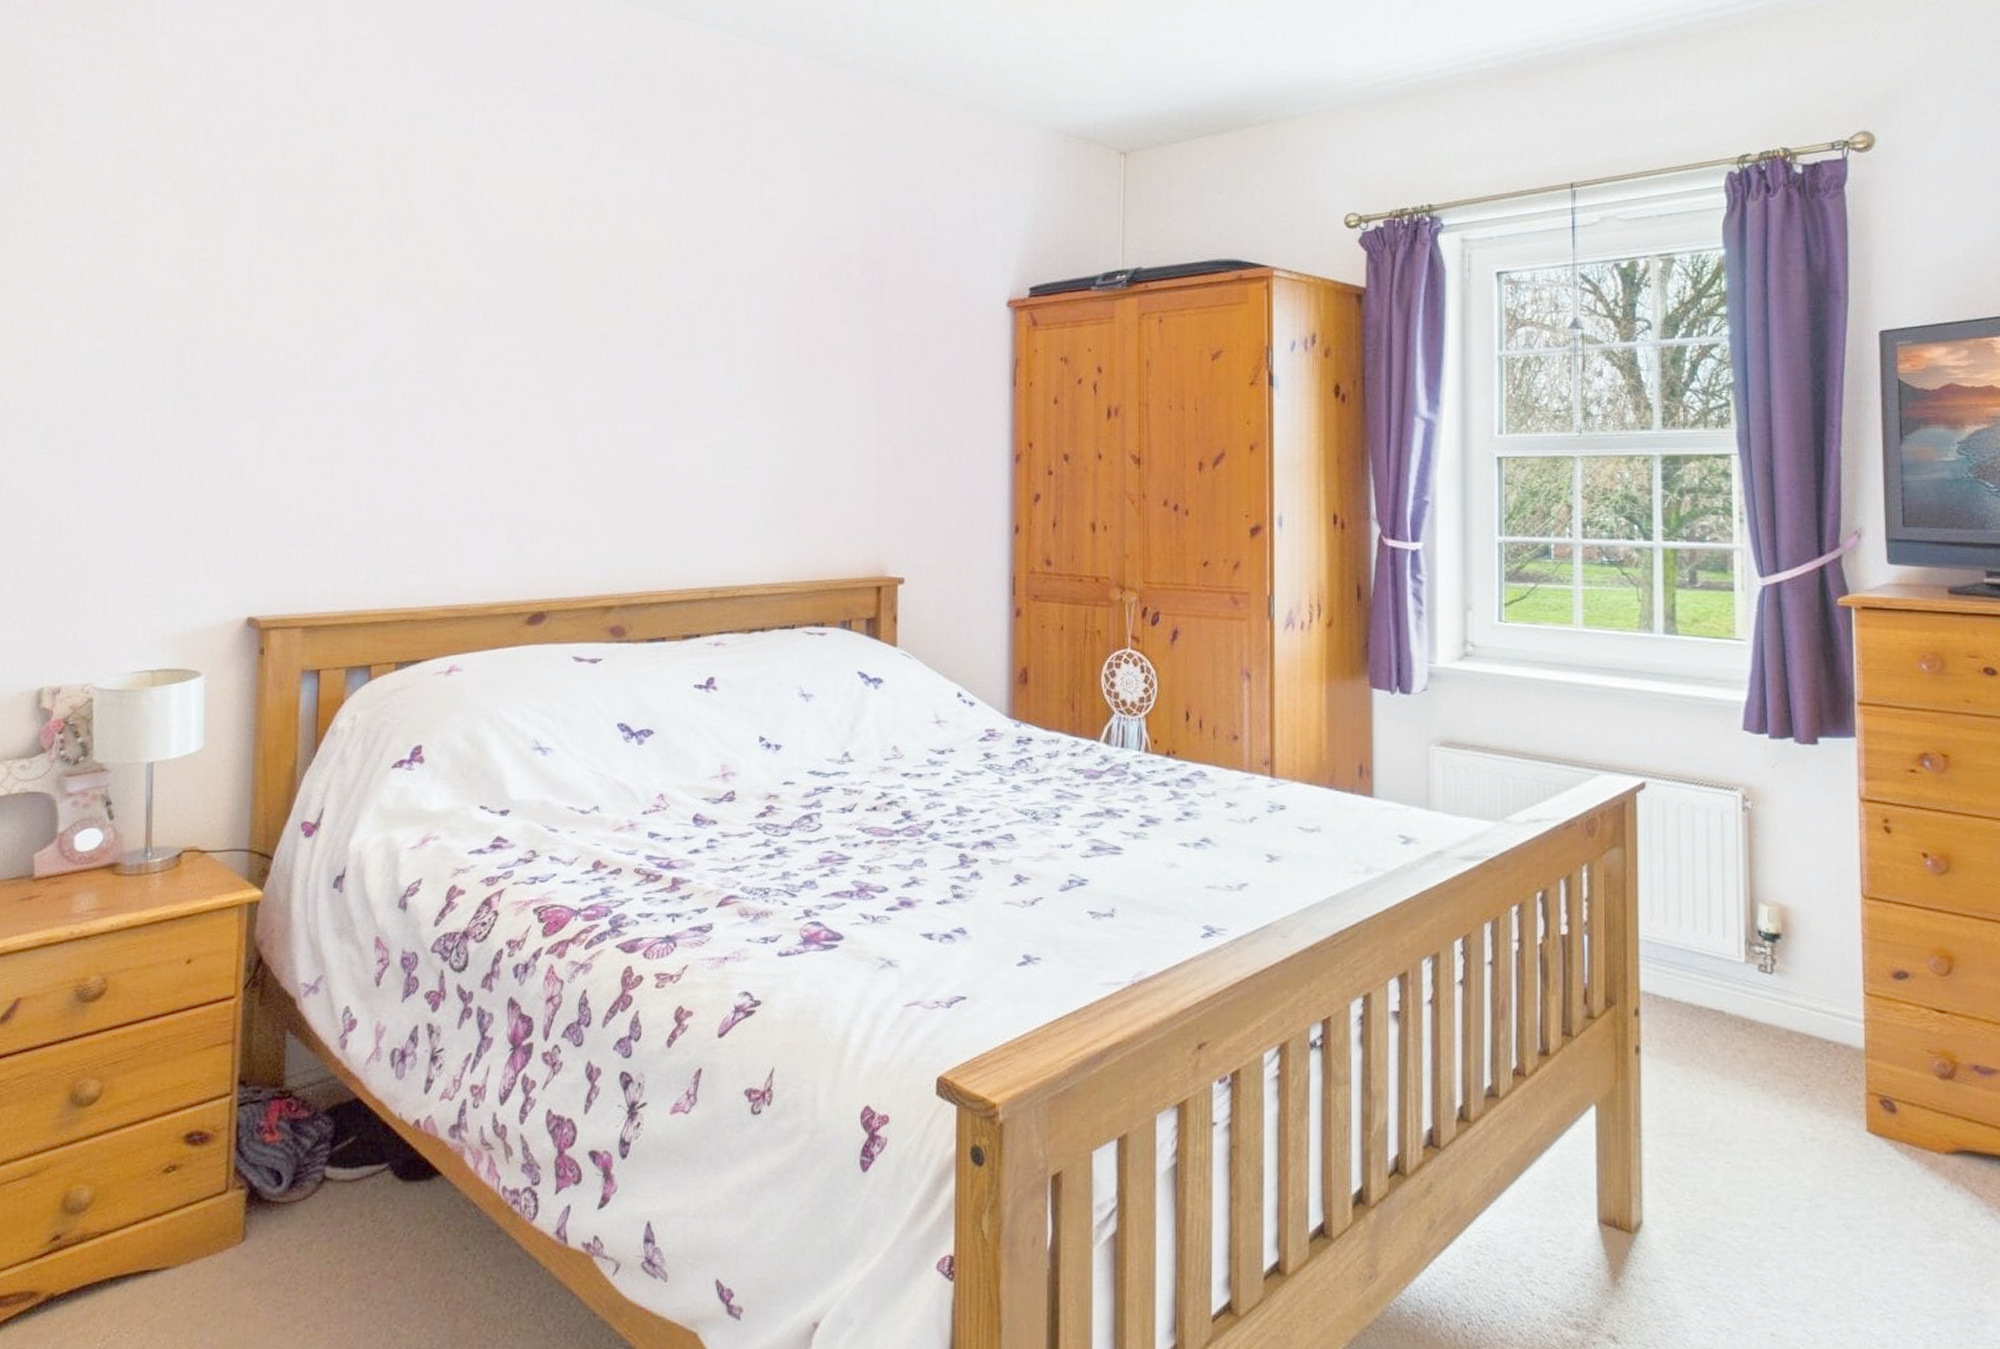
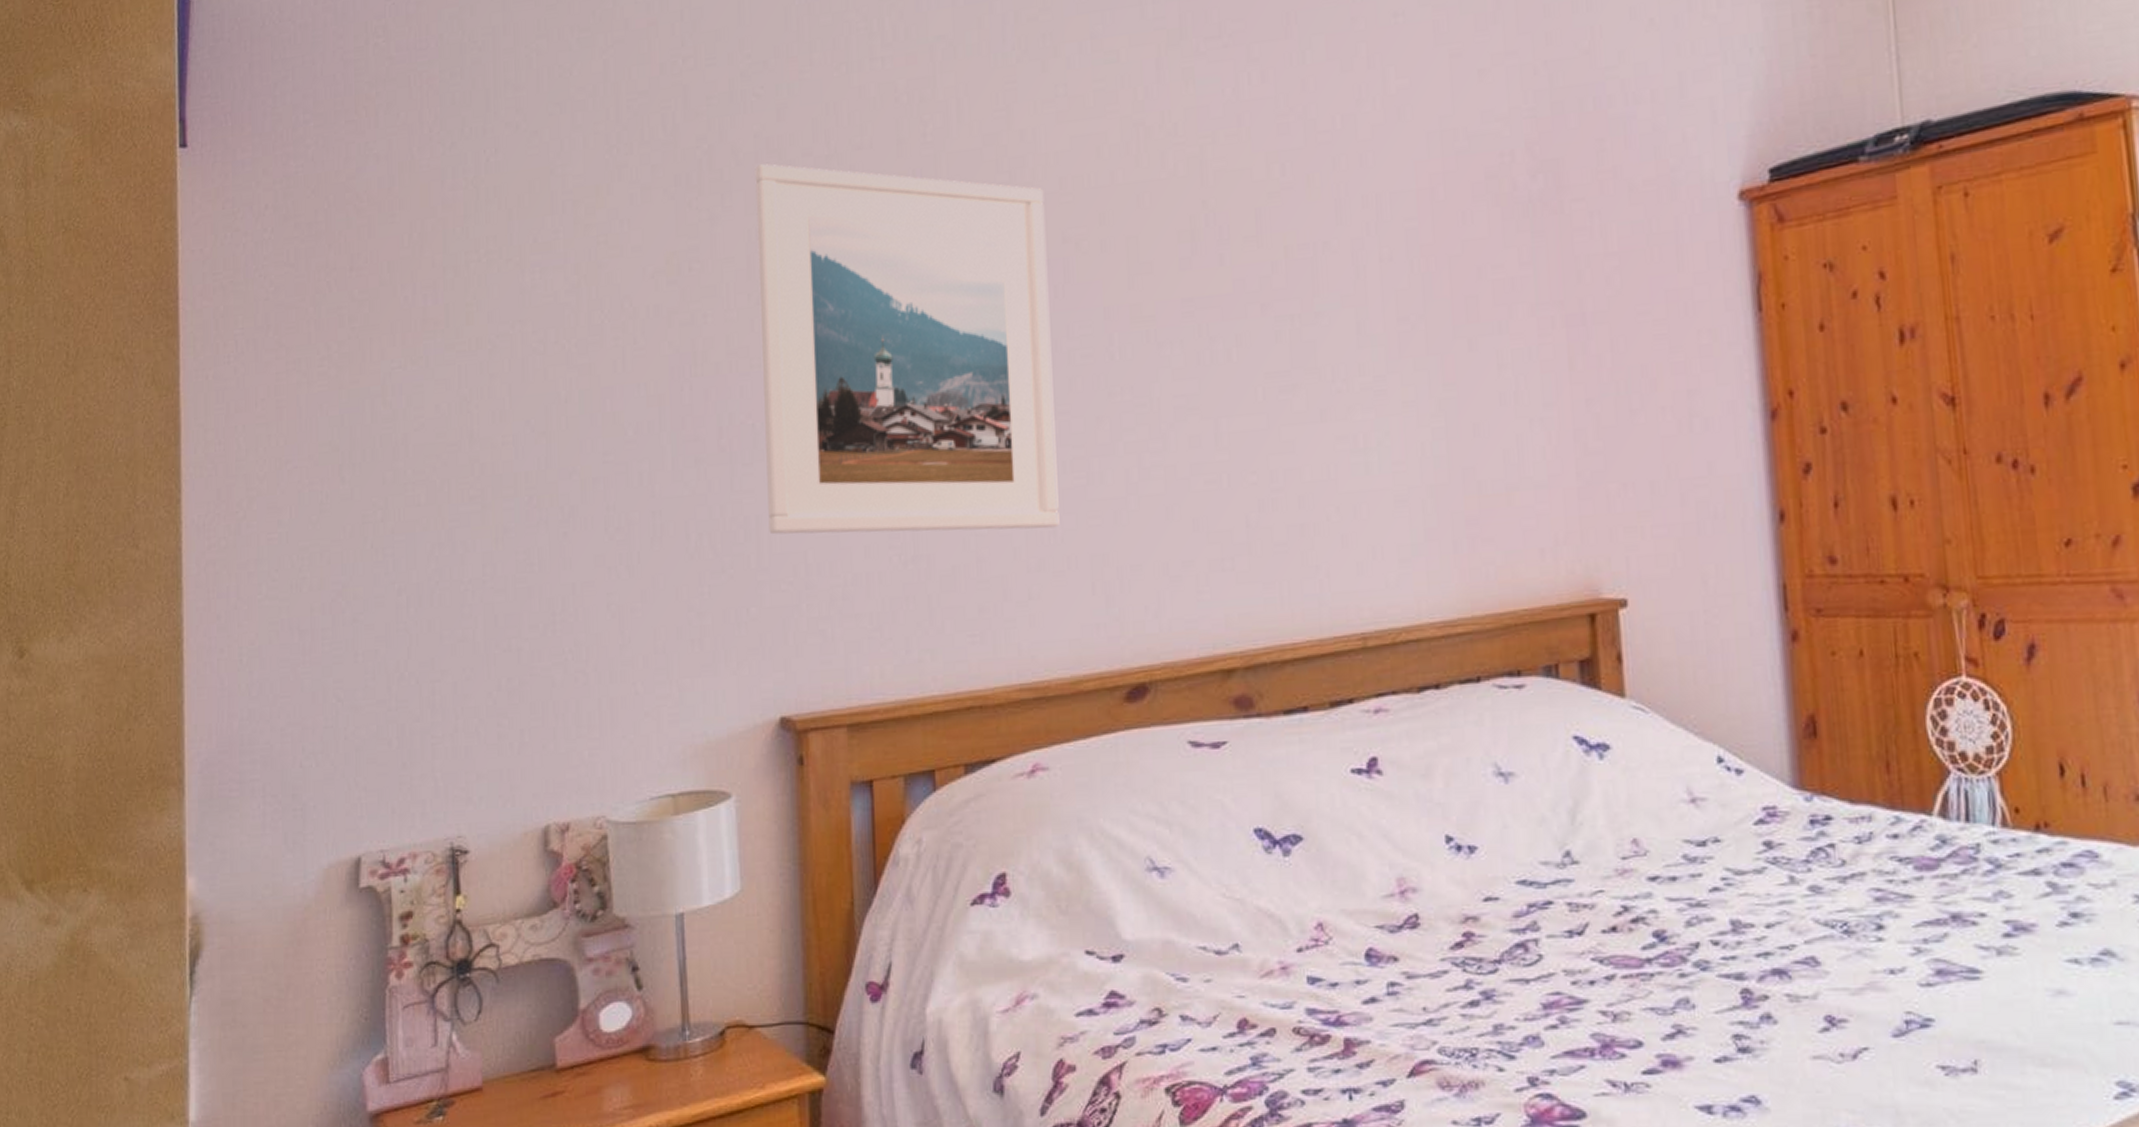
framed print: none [250,191,495,492] -> present [755,163,1060,535]

